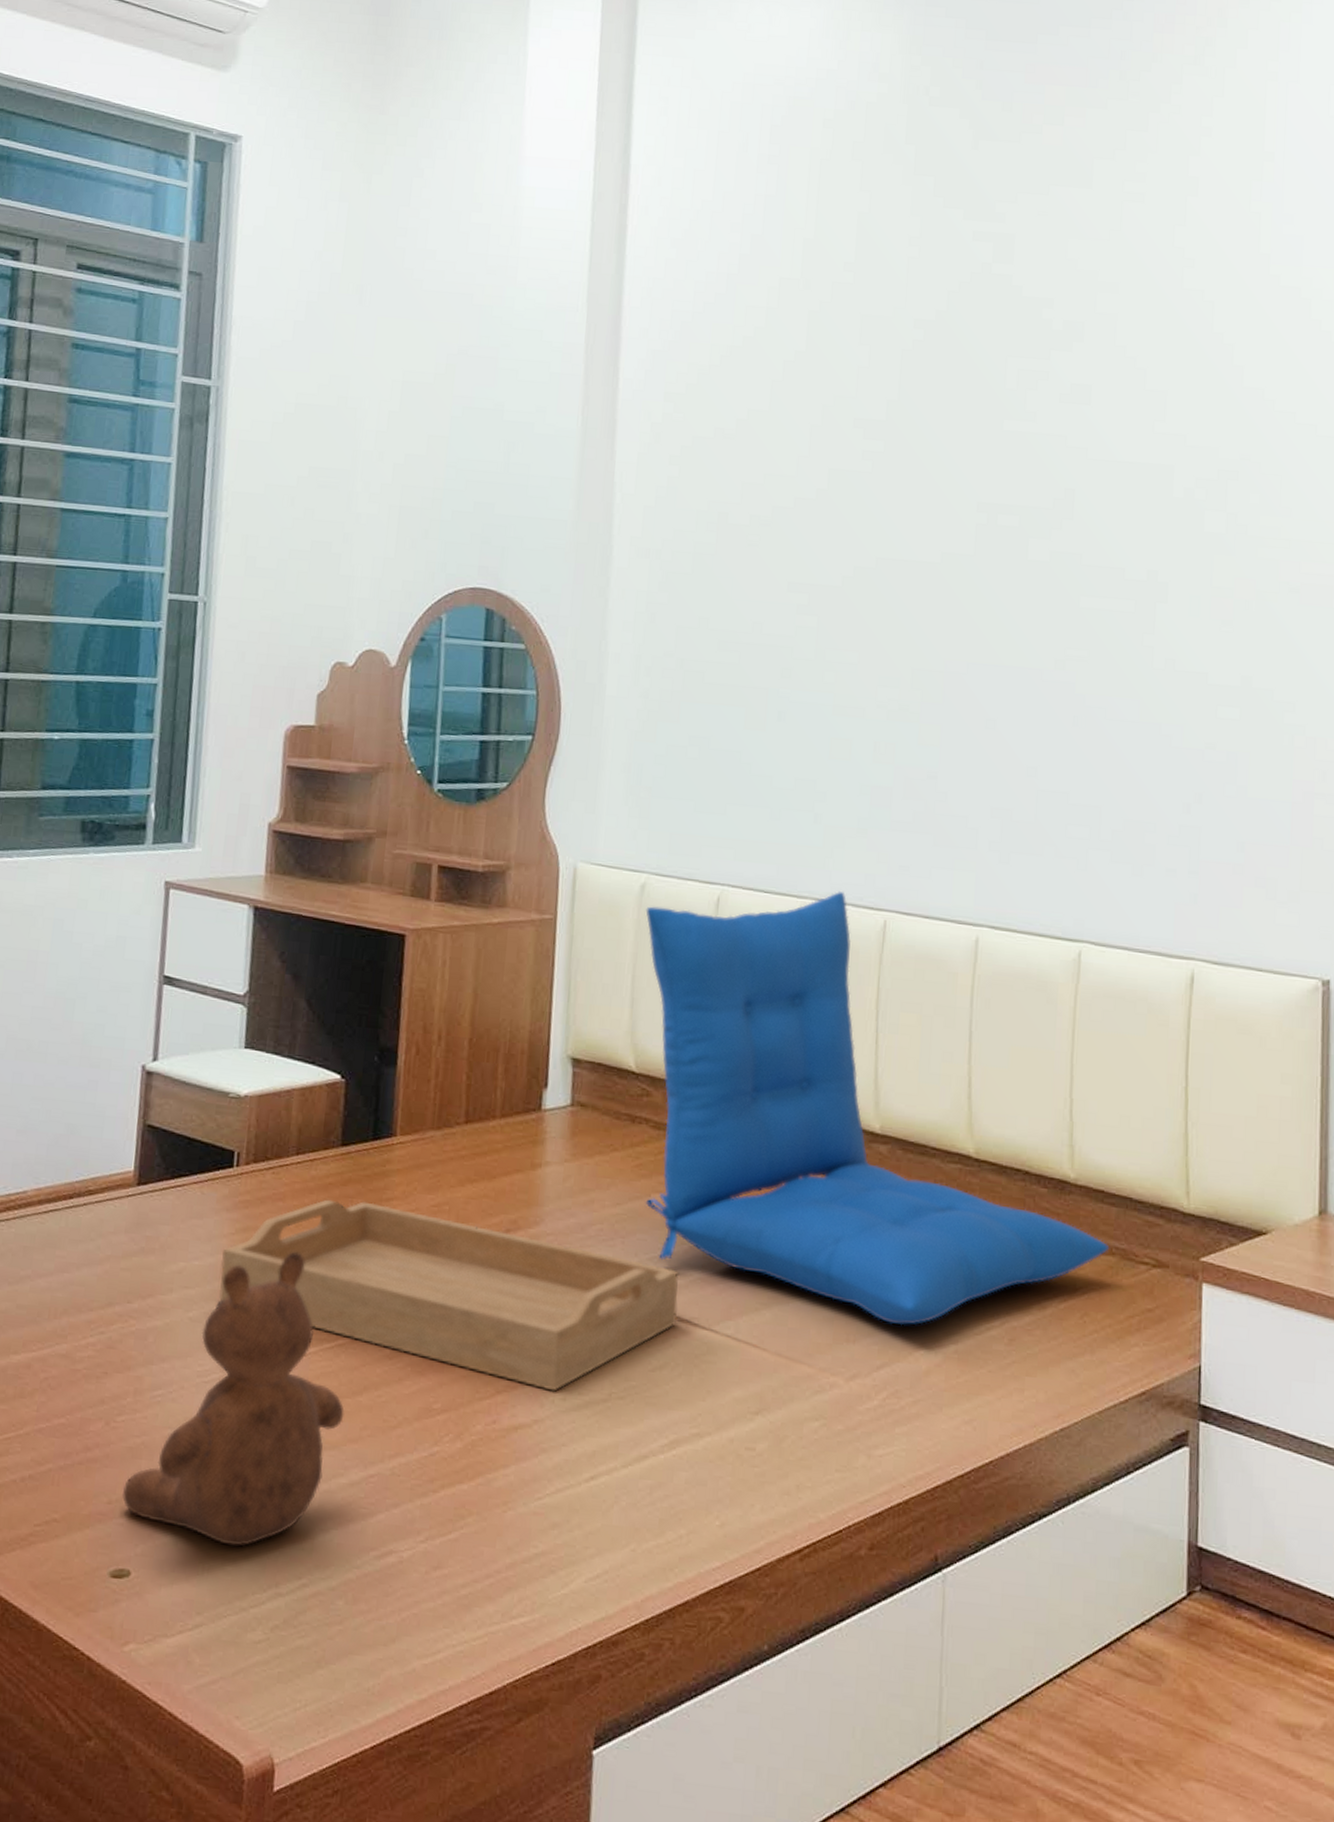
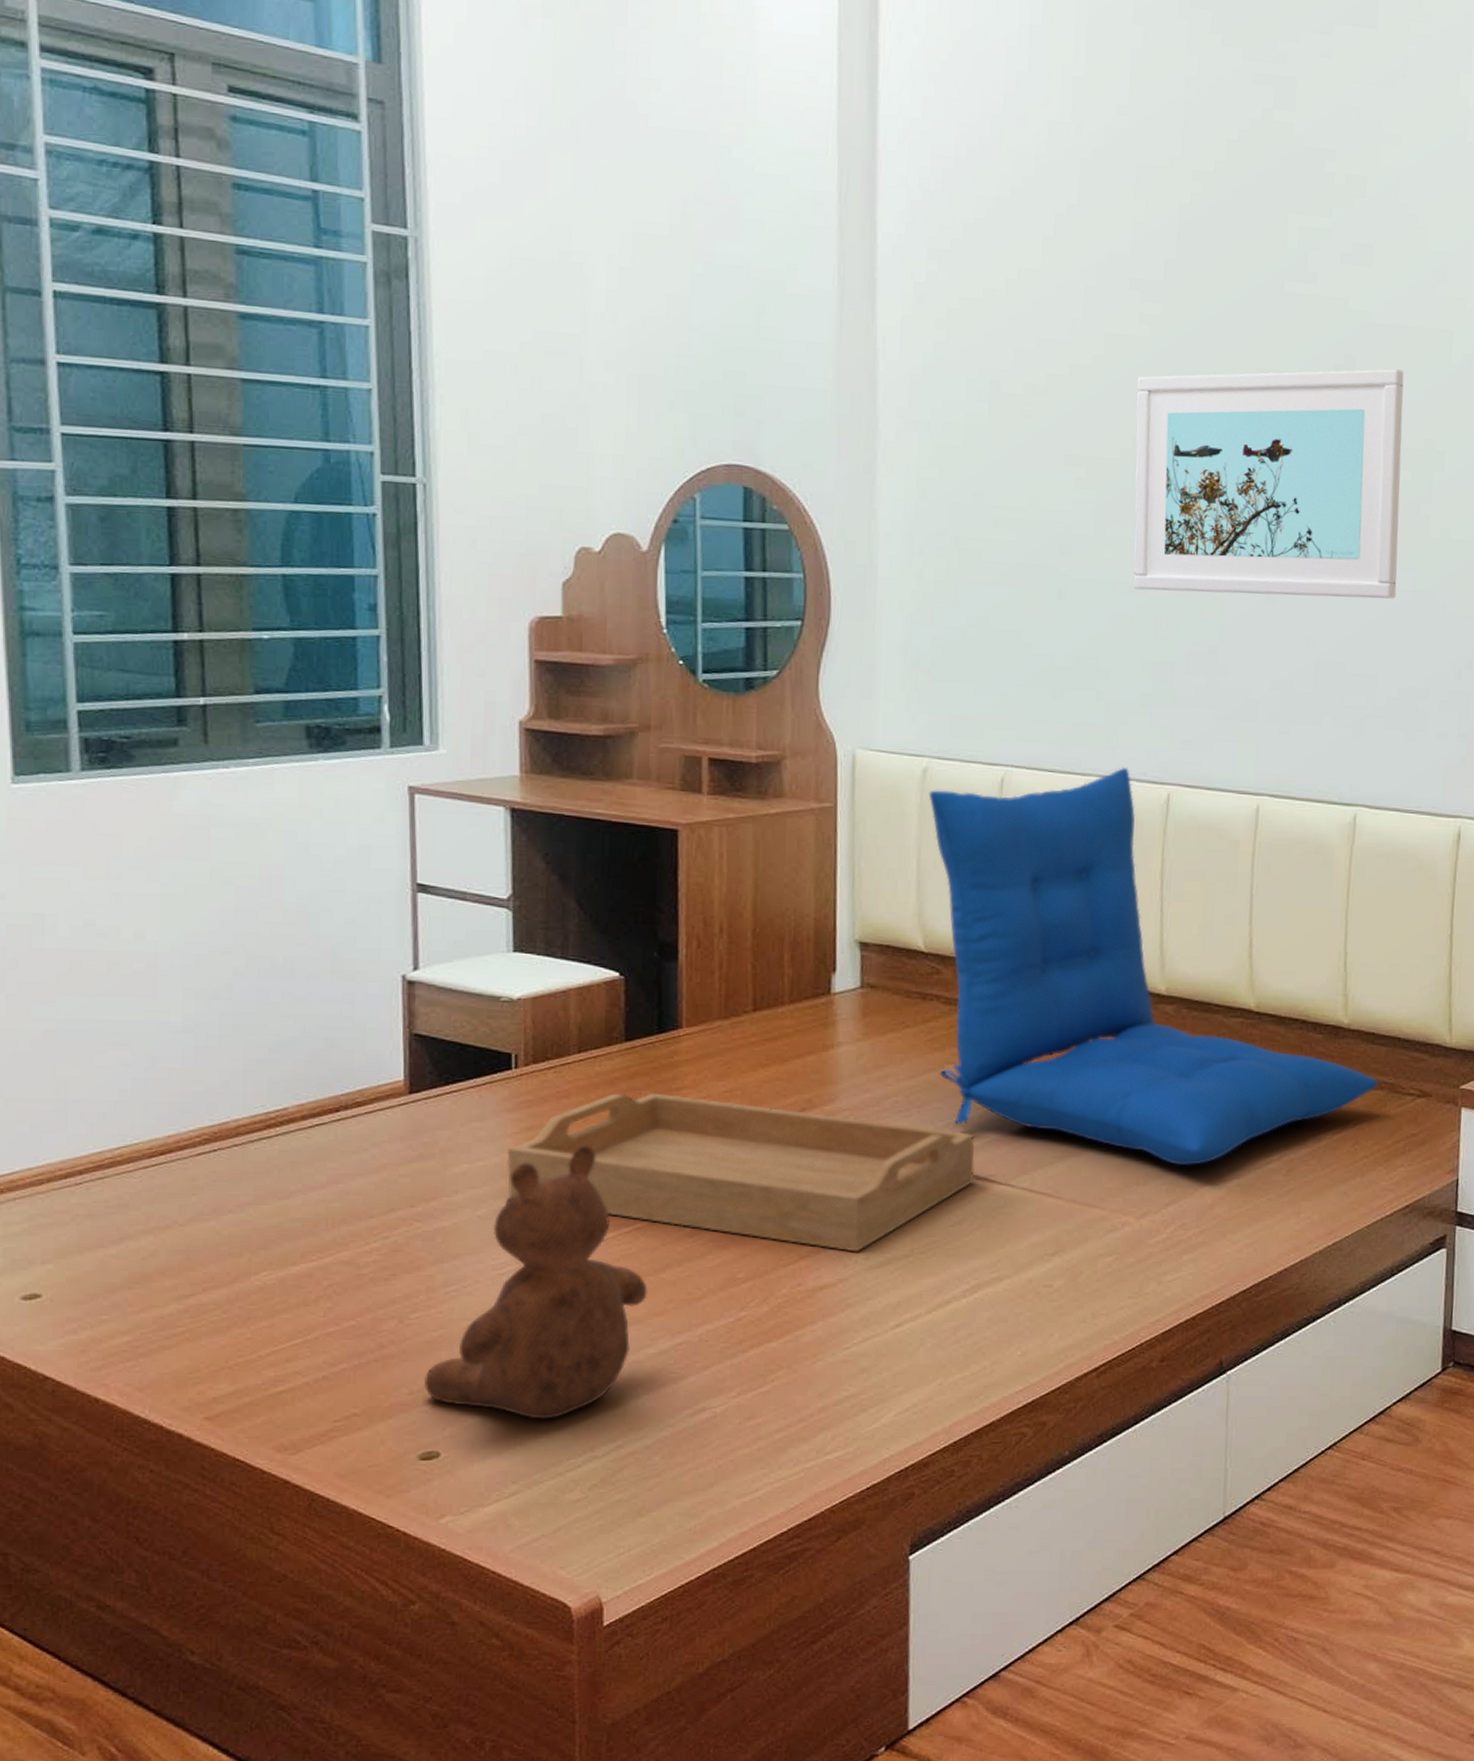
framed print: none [852,502,1125,729] -> present [1133,368,1404,599]

